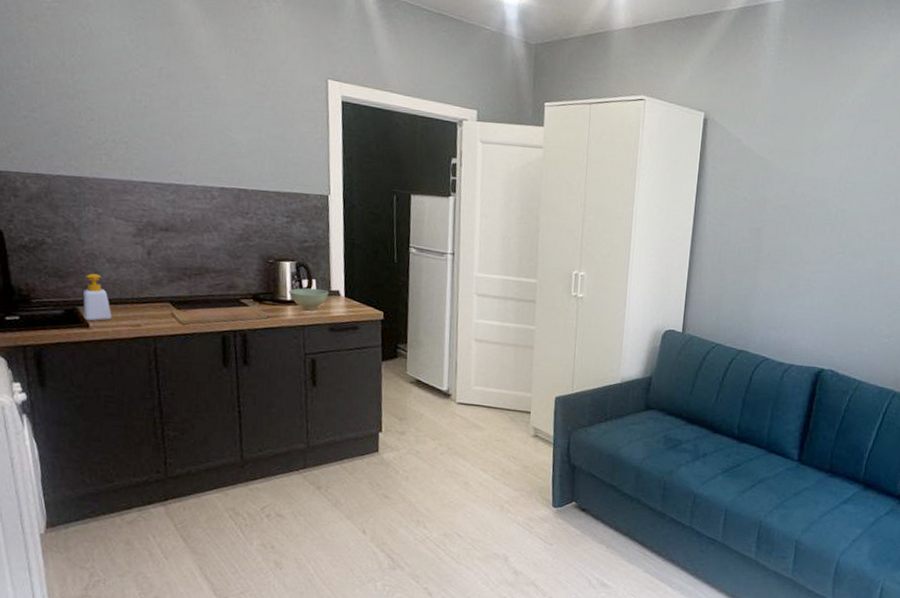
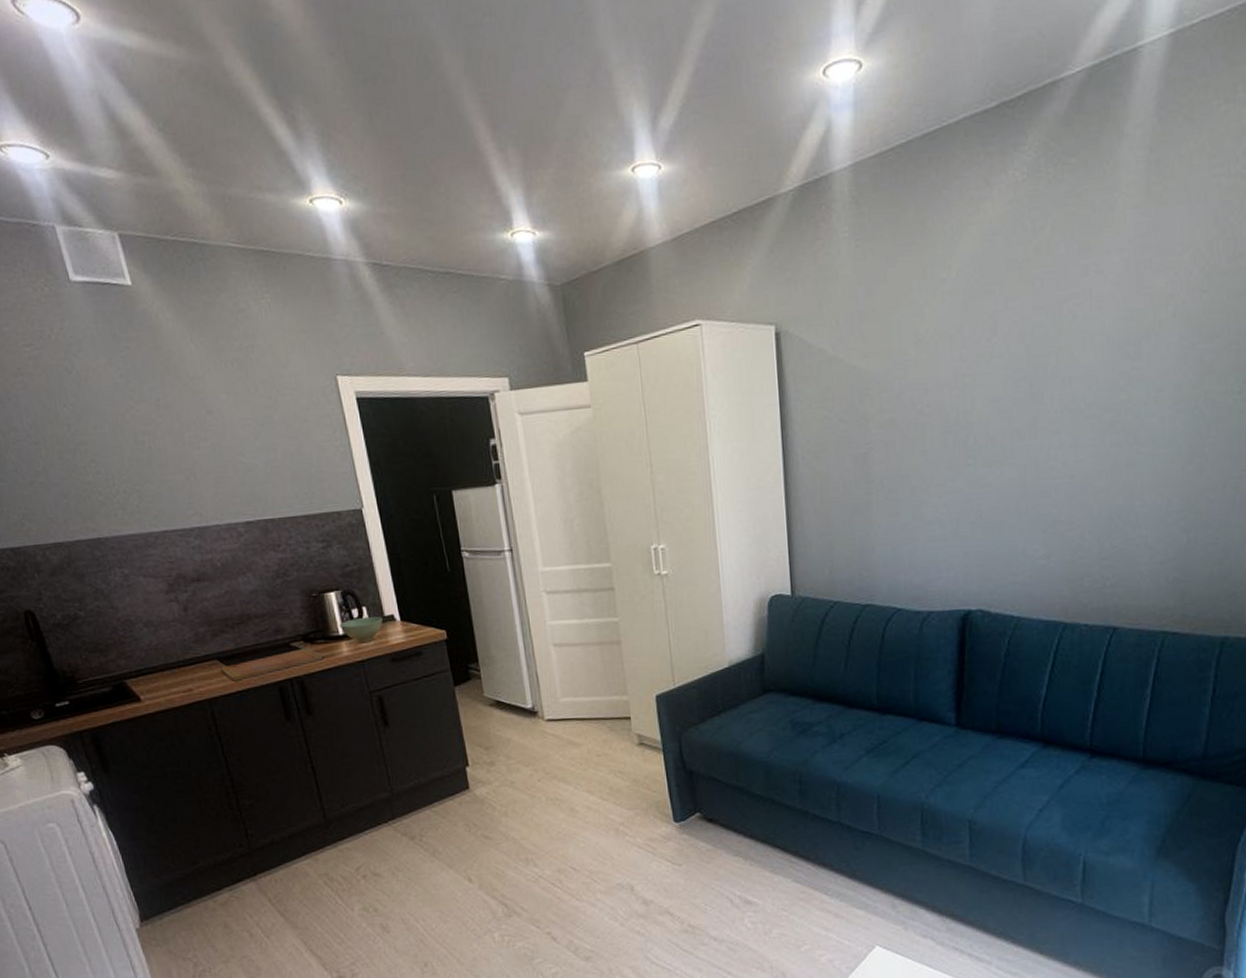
soap bottle: present [83,273,112,321] -> none [126,641,162,694]

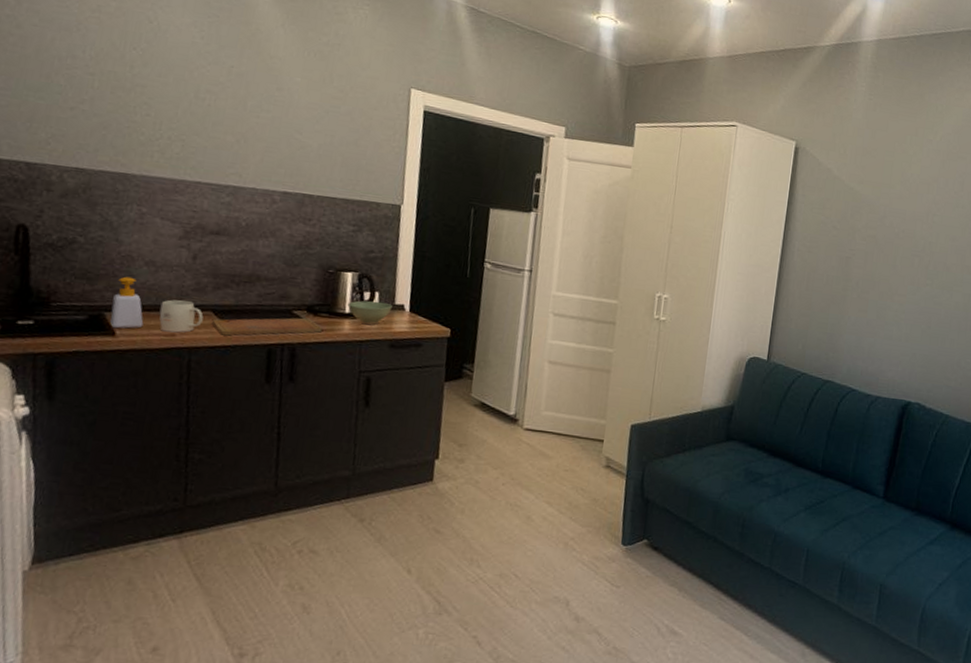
soap bottle: none [126,641,162,694] -> present [110,276,144,329]
mug: none [170,653,212,688] -> present [159,300,204,333]

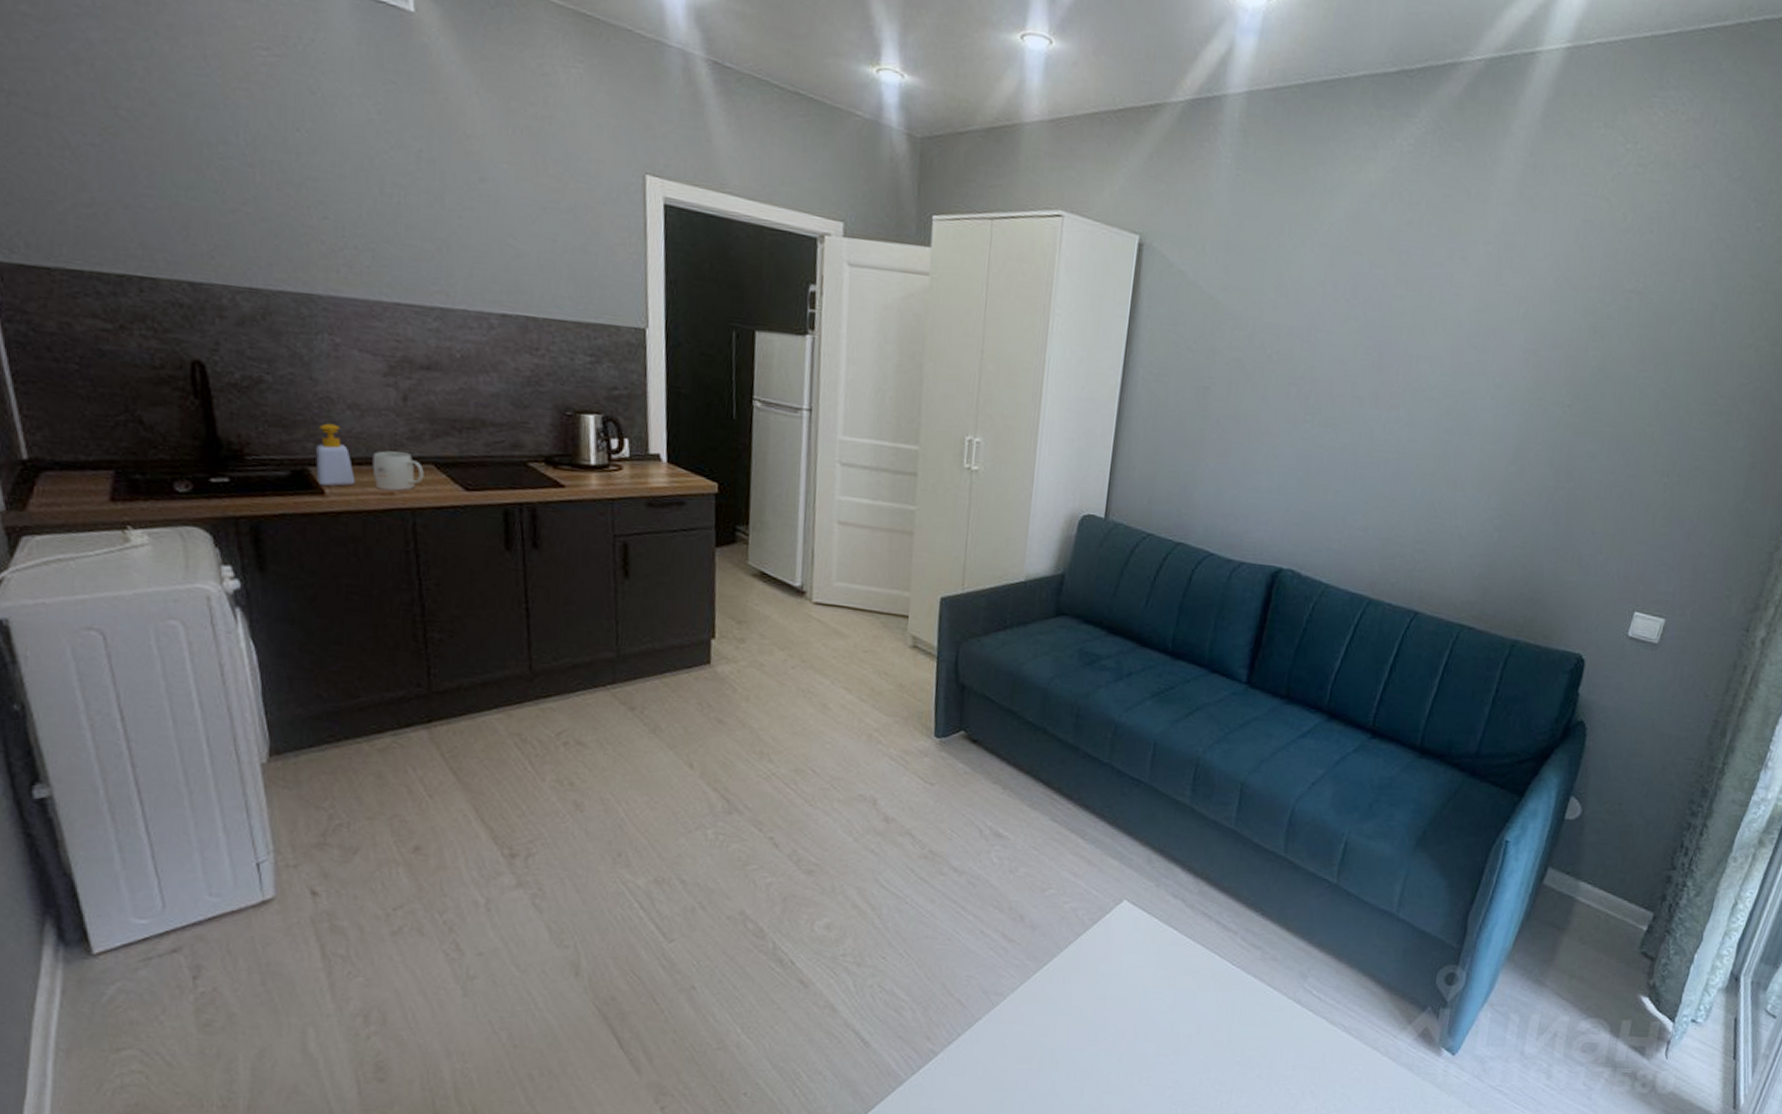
cutting board: present [211,317,322,336] -> none [434,471,565,495]
bowl: present [347,301,392,325] -> none [592,449,646,480]

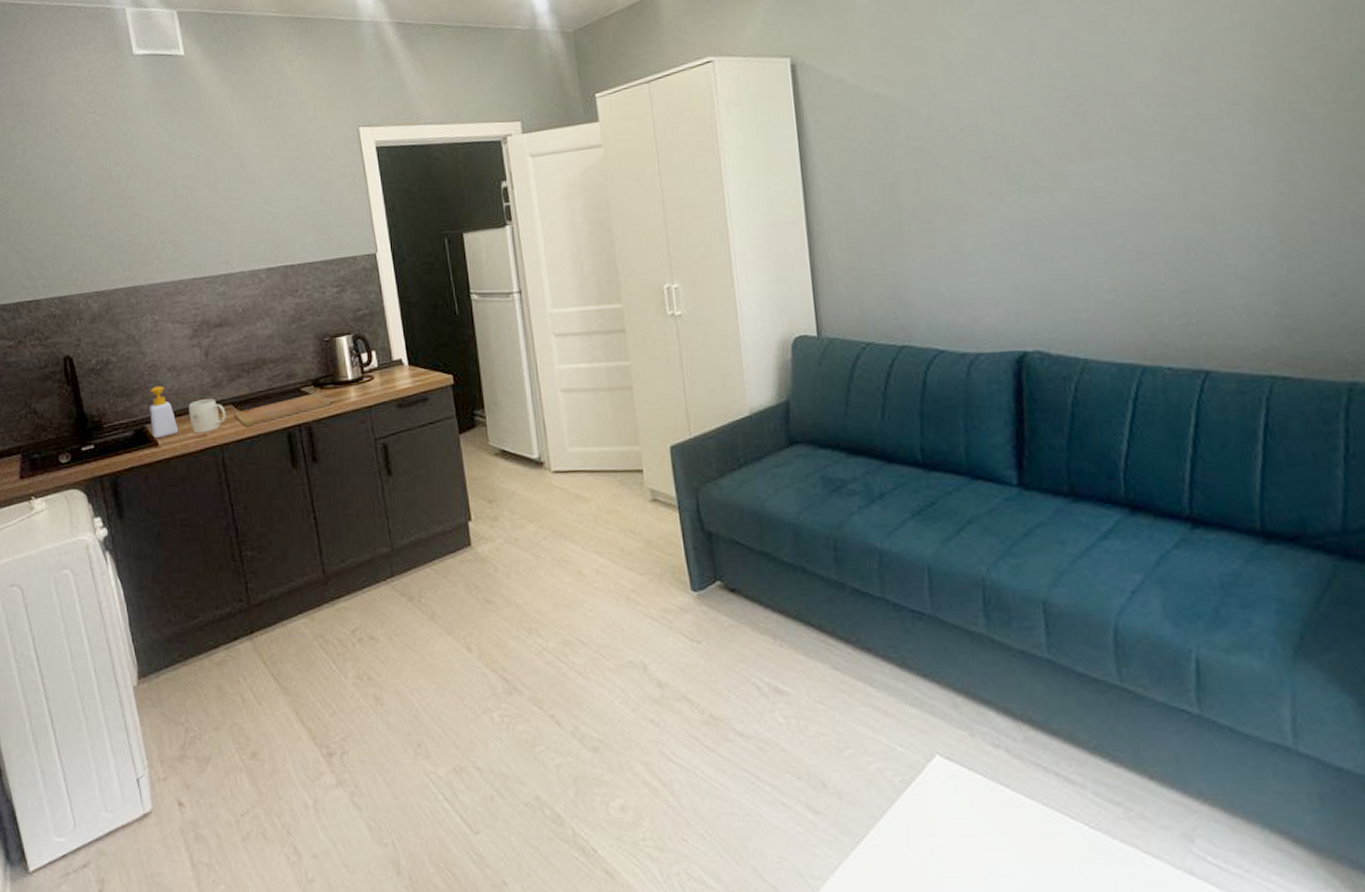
cutting board: none [434,471,565,495] -> present [233,393,331,427]

